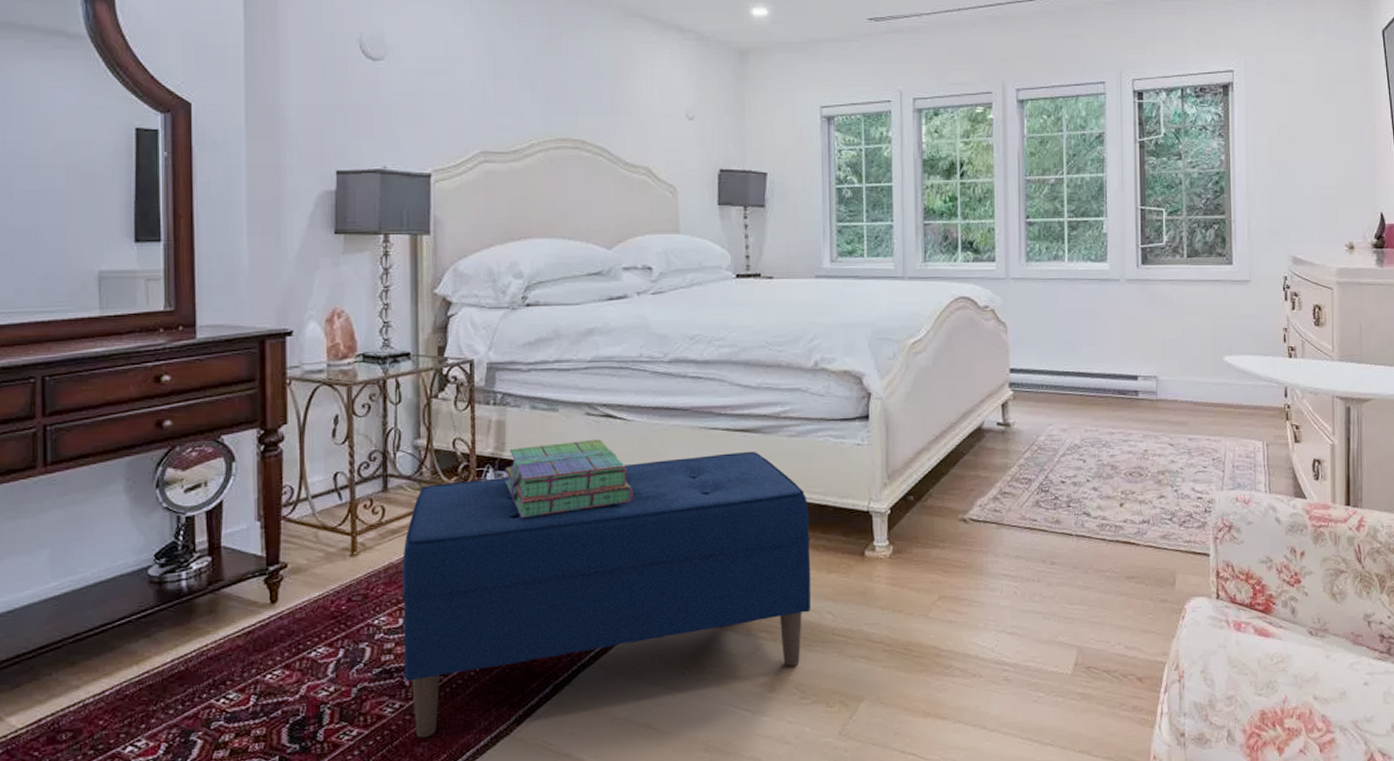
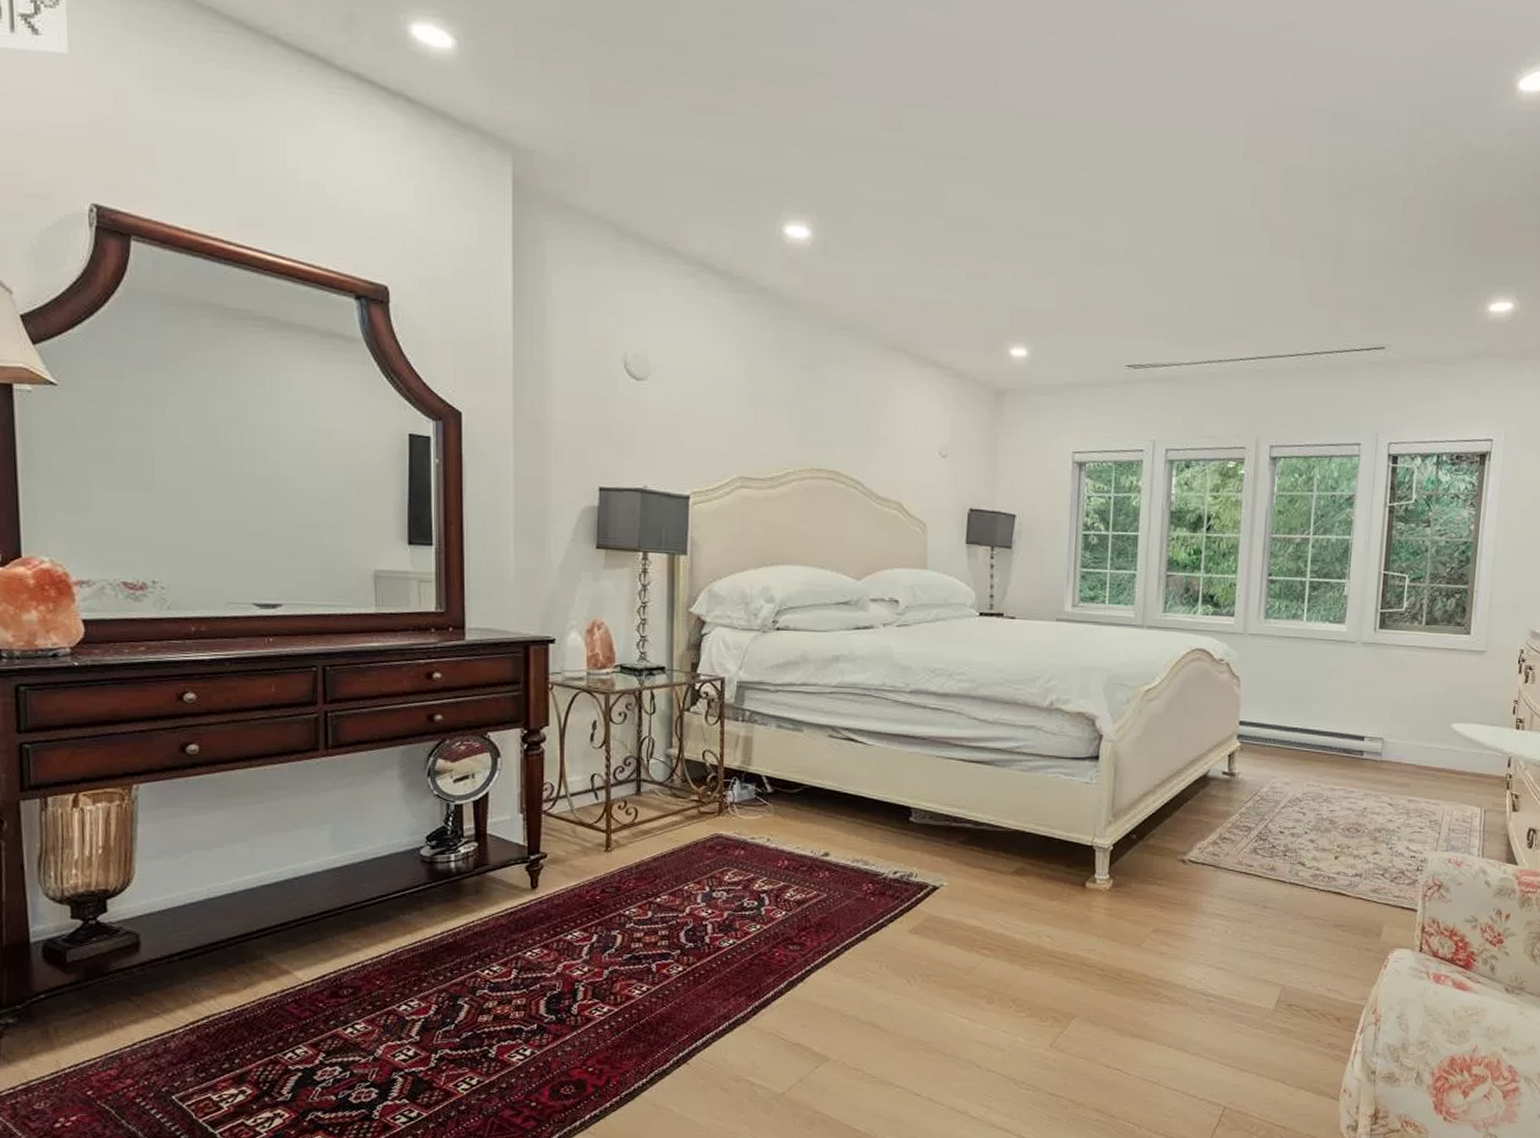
bench: present [402,451,811,738] -> none [651,781,1035,1019]
stack of books: present [504,439,633,519] -> none [750,760,870,829]

